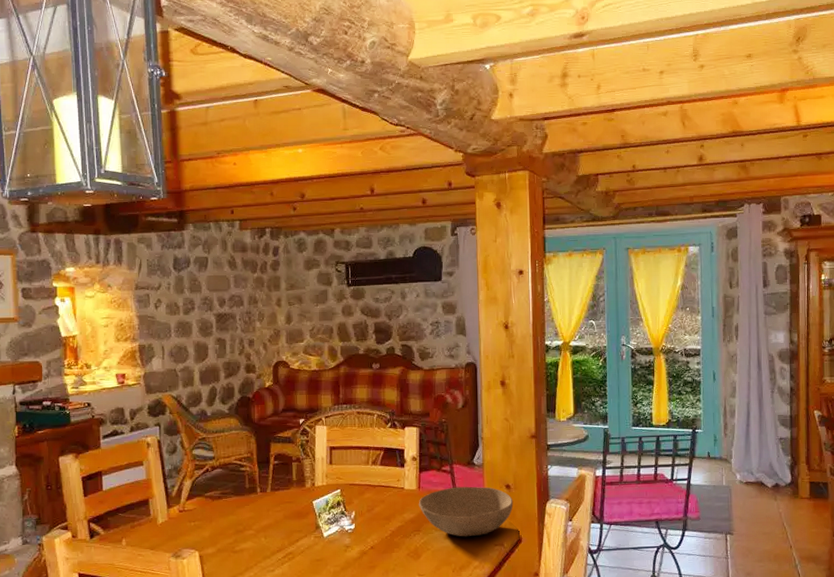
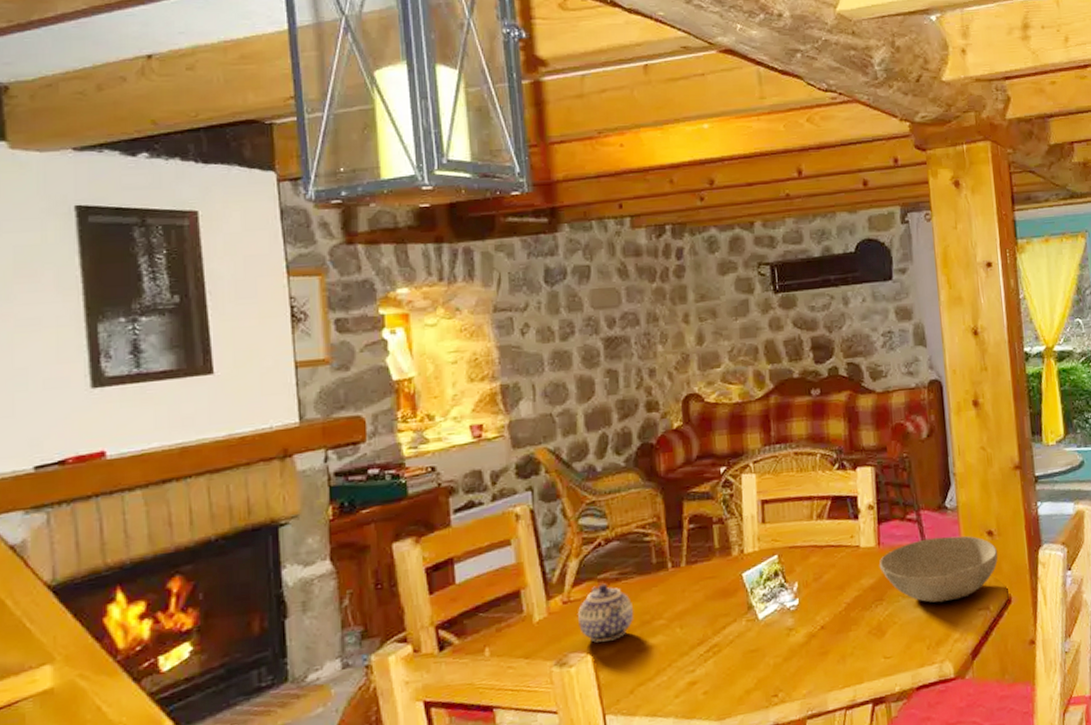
teapot: none [190,500,231,543] -> present [578,583,634,643]

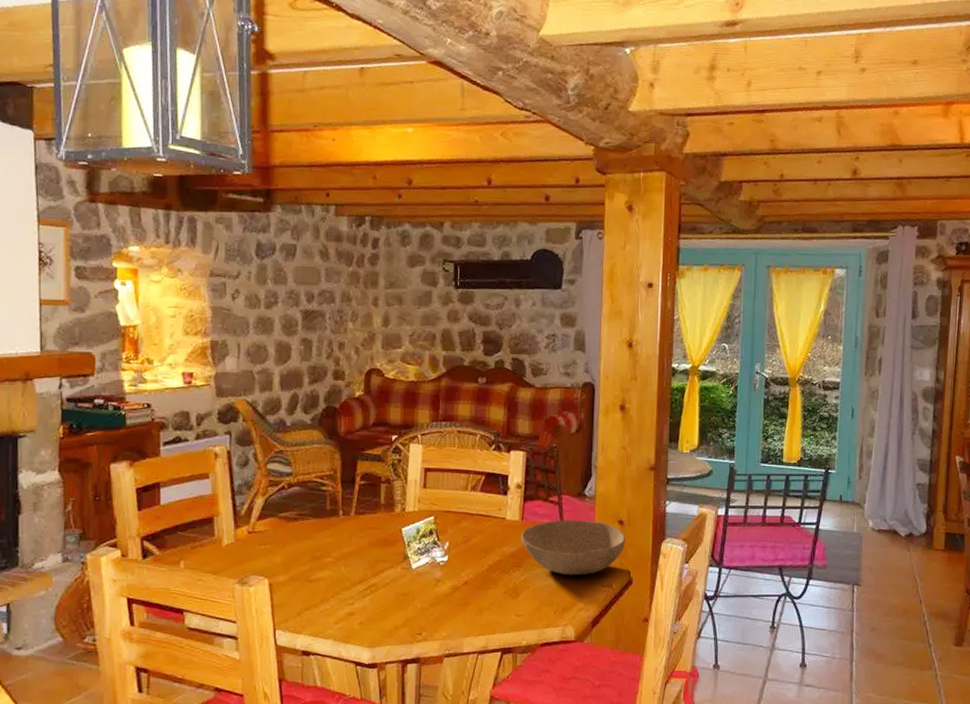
teapot: present [578,583,634,643] -> none [260,521,307,569]

